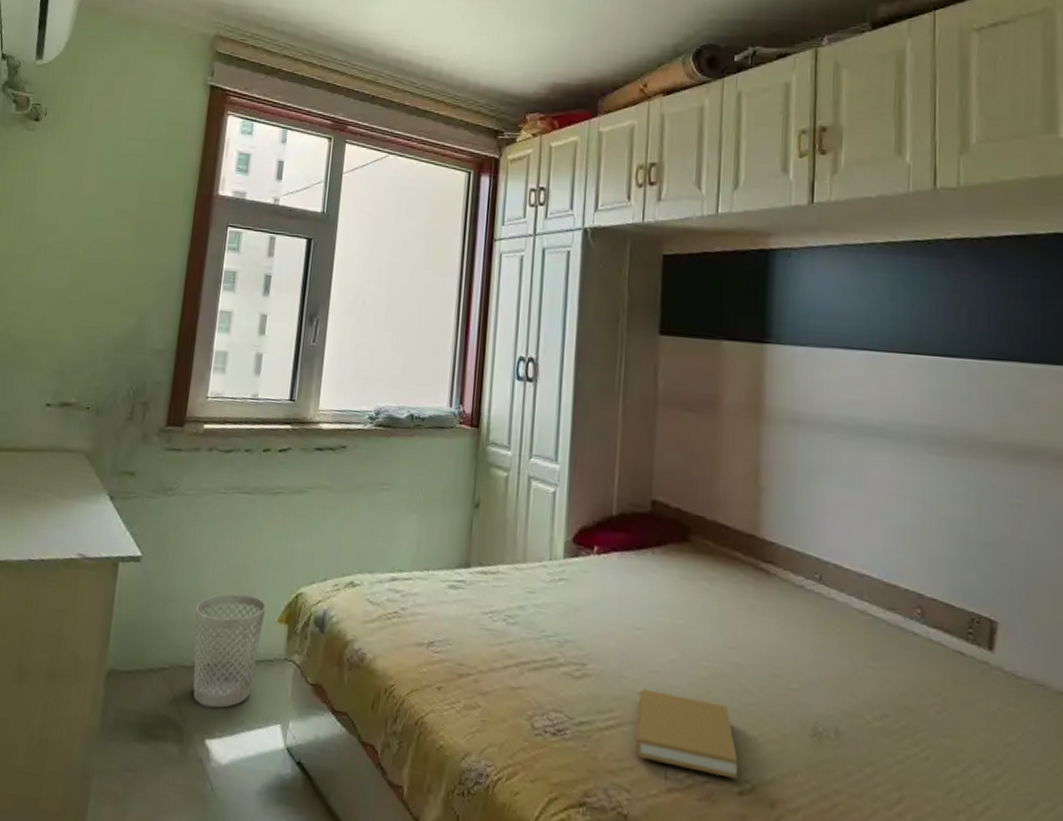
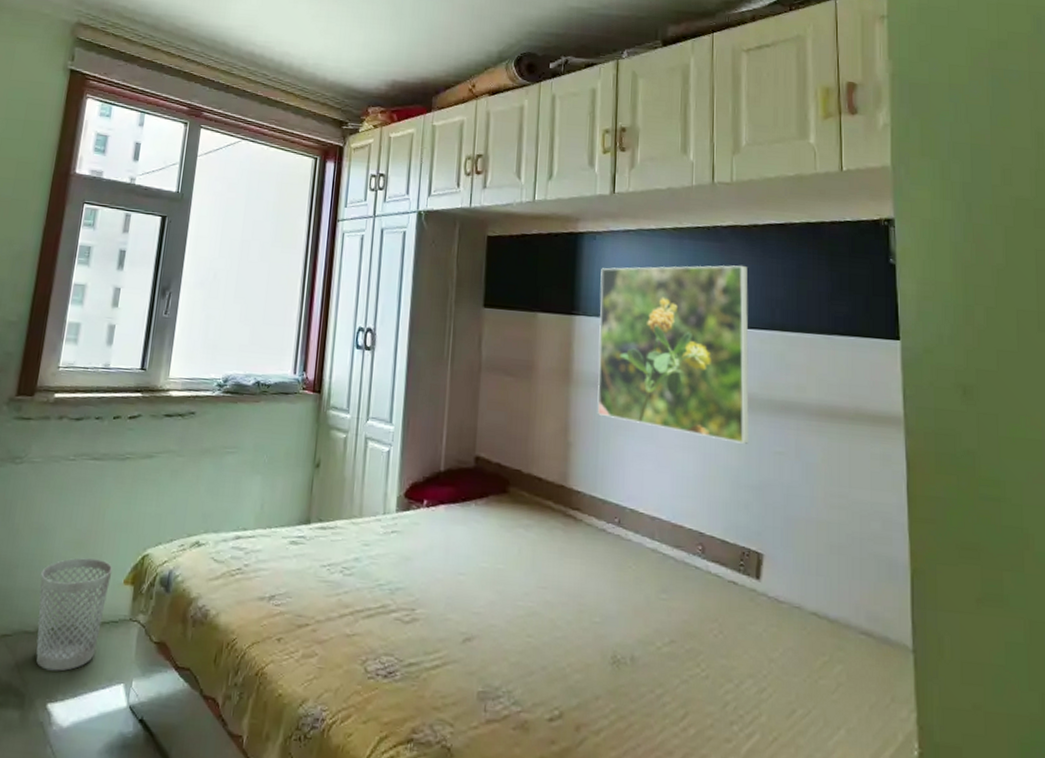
book: present [636,688,738,779] -> none [459,629,549,707]
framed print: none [793,284,981,494] -> present [597,265,750,444]

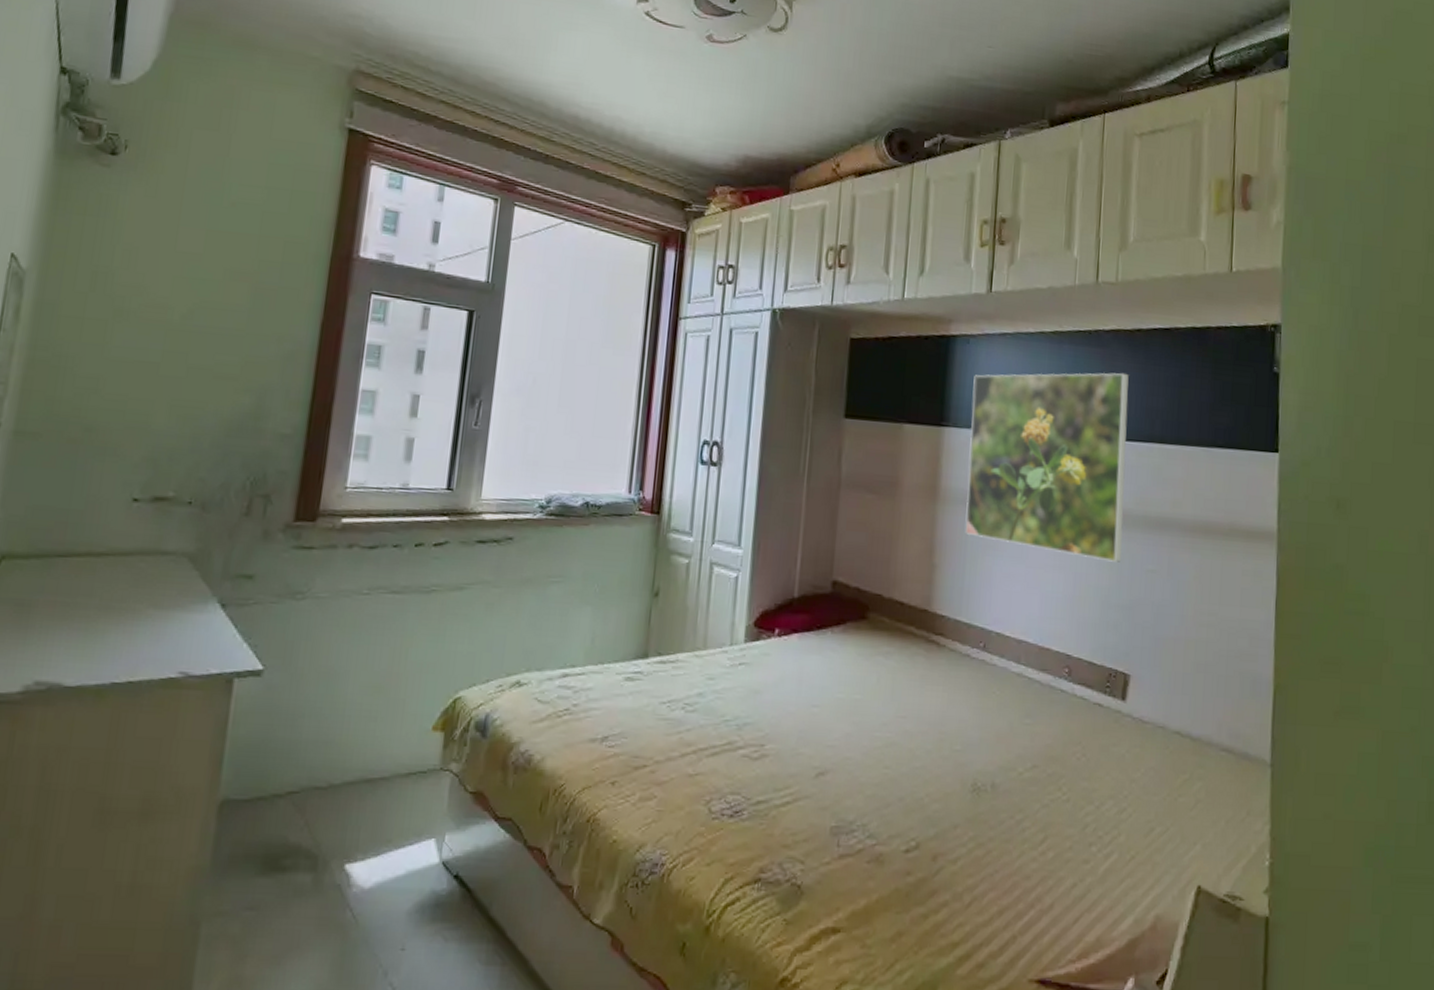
wastebasket: present [36,558,113,672] -> none [329,703,419,829]

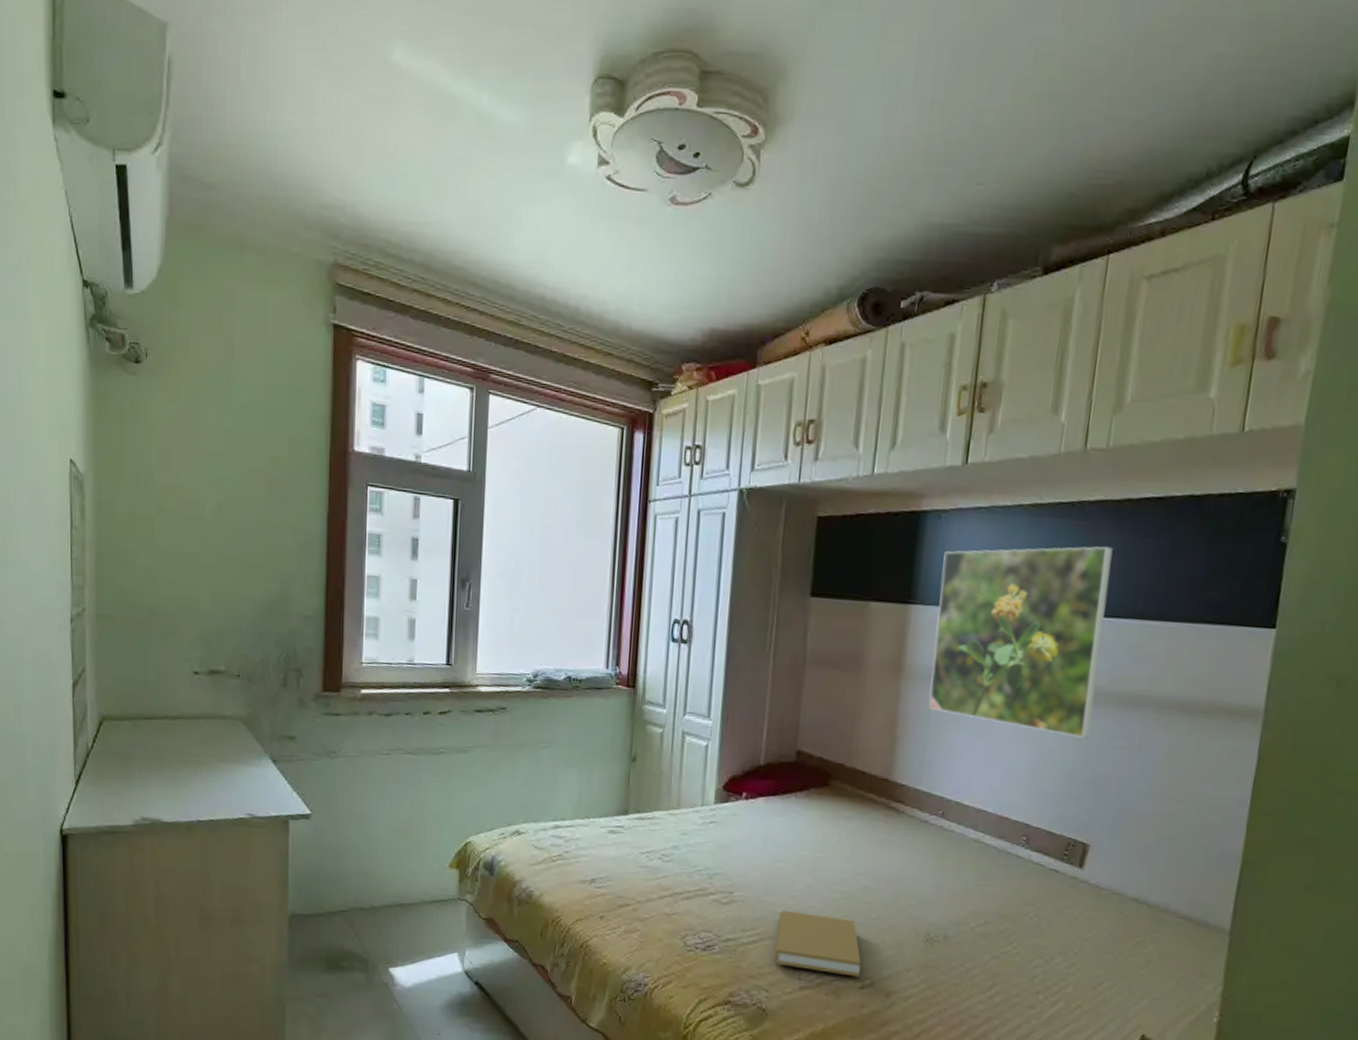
book: none [811,763,906,839] -> present [775,910,862,977]

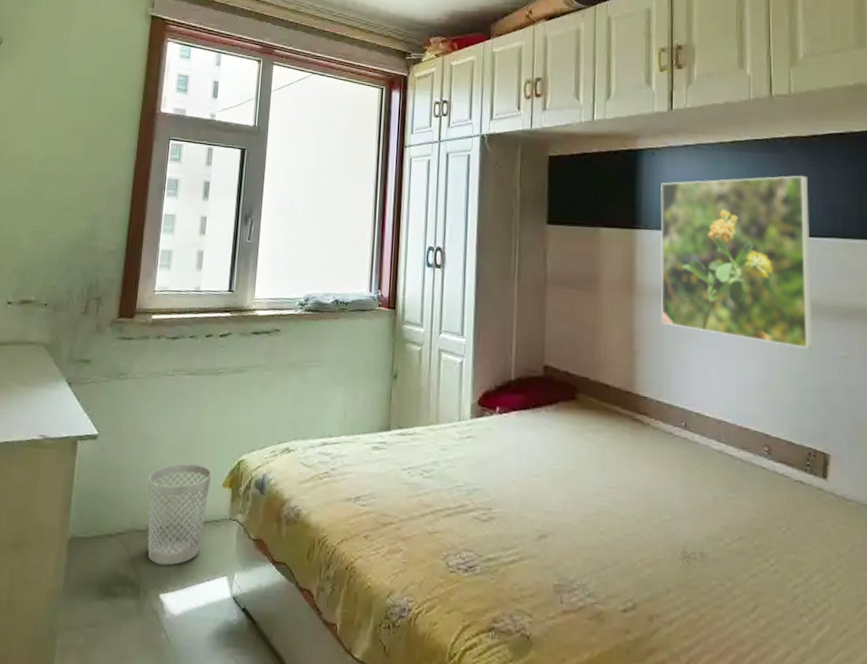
wastebasket: none [369,844,437,942] -> present [147,463,212,566]
book: present [775,910,862,977] -> none [536,527,622,600]

